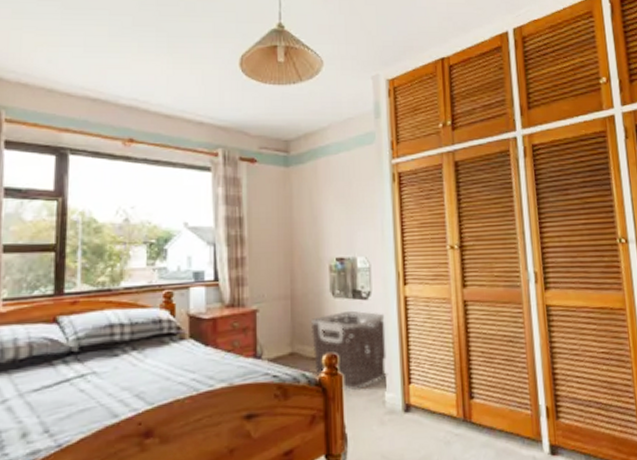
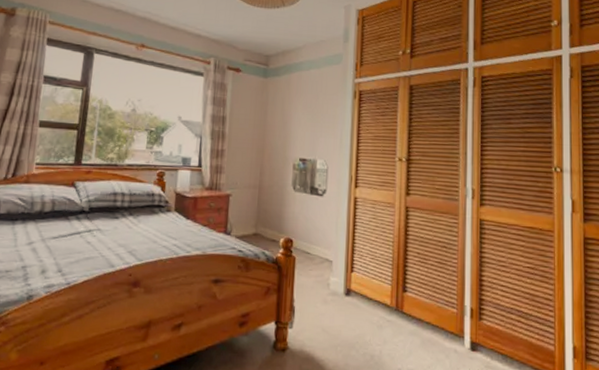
clothes hamper: present [311,310,389,390] -> none [273,204,336,271]

